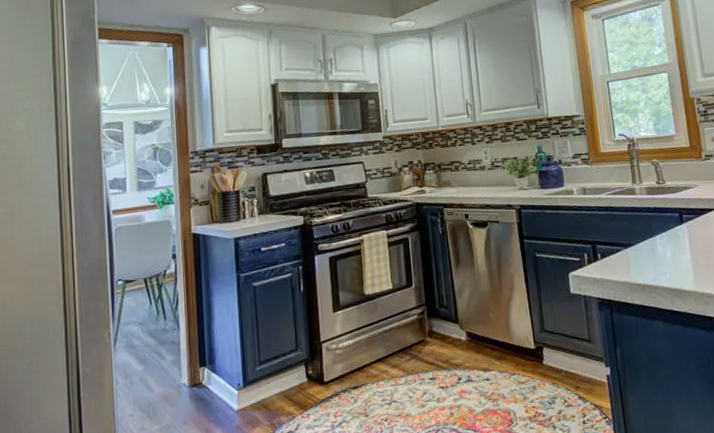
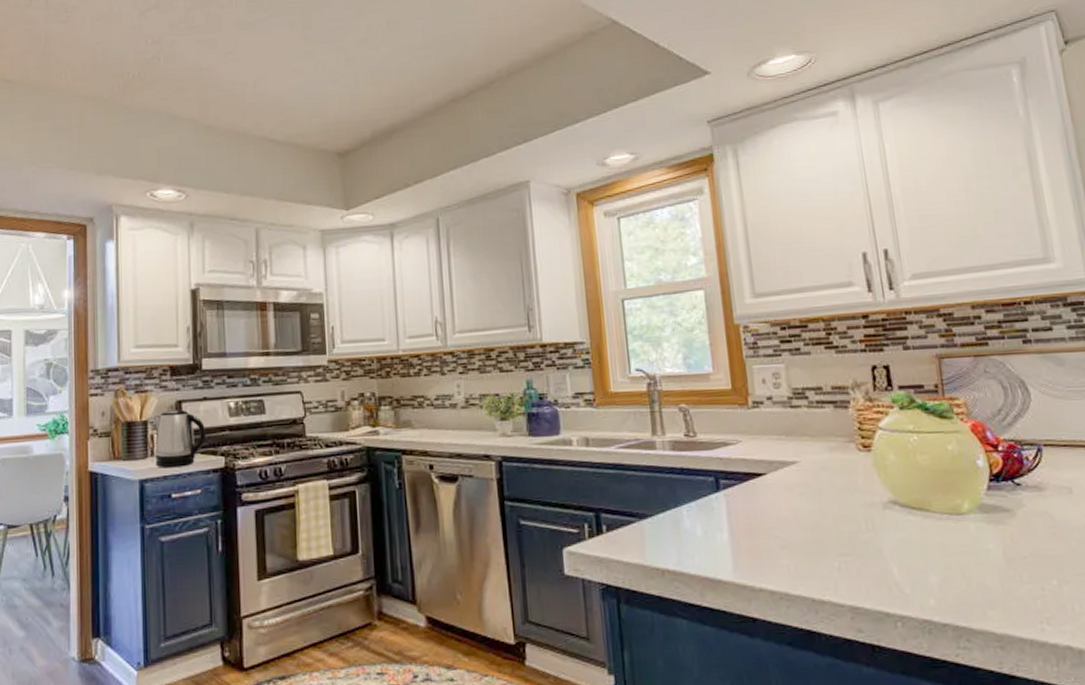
kettle: none [244,180,288,228] -> present [153,410,207,468]

